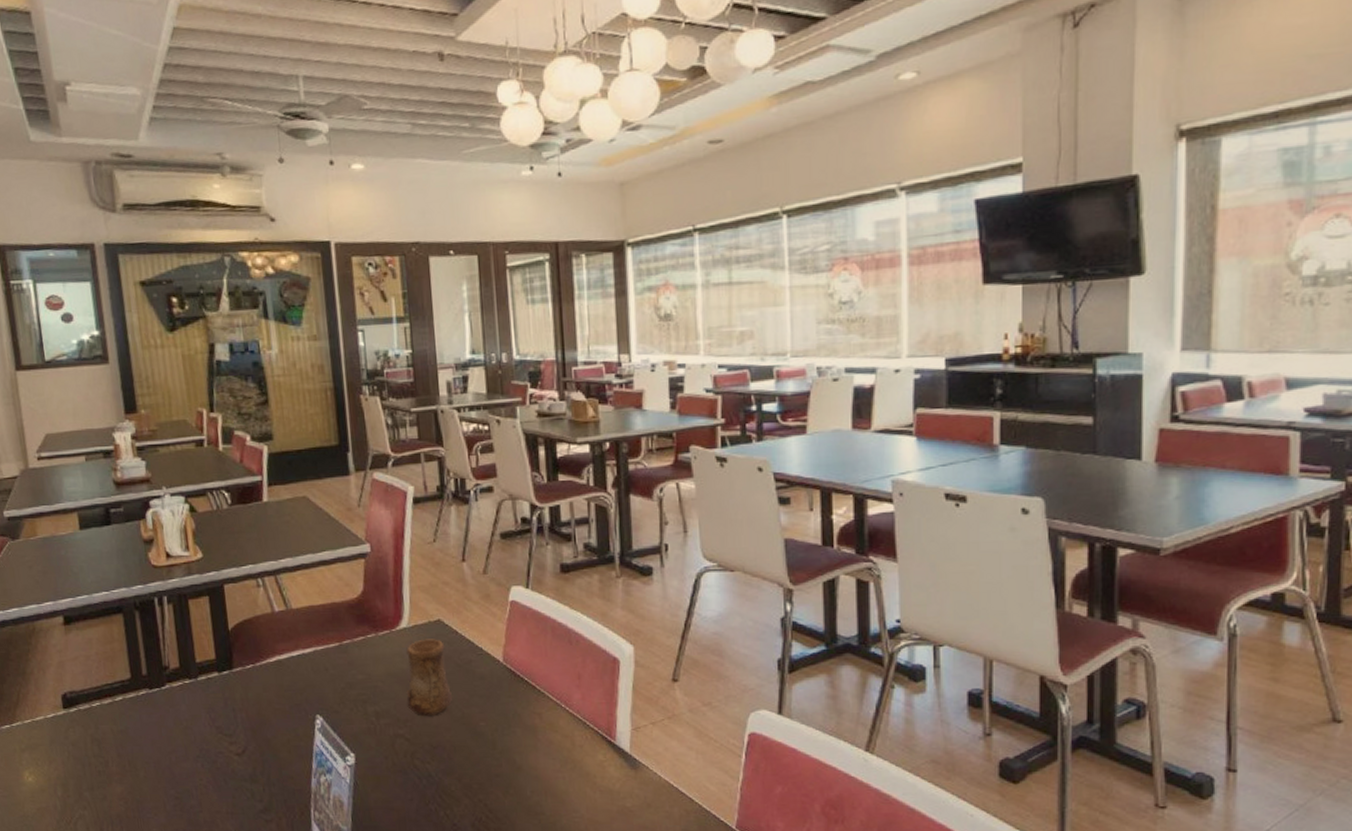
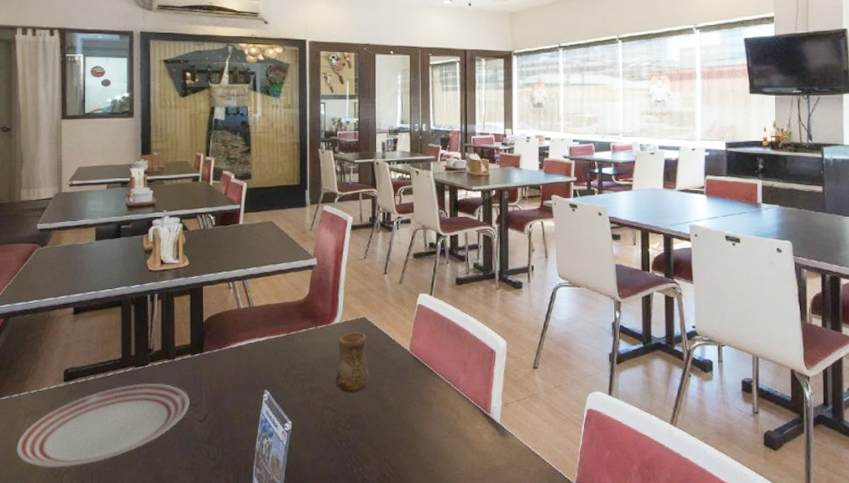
dinner plate: none [16,709,222,813] -> present [16,384,189,468]

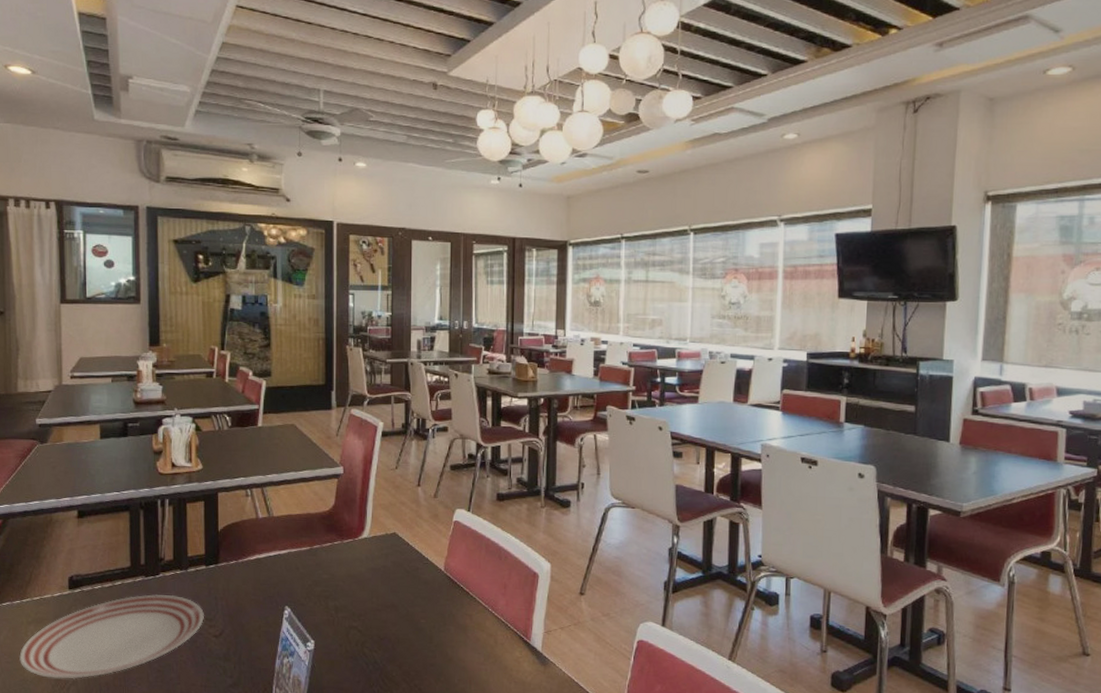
cup: present [335,332,370,393] -> none [362,548,400,613]

